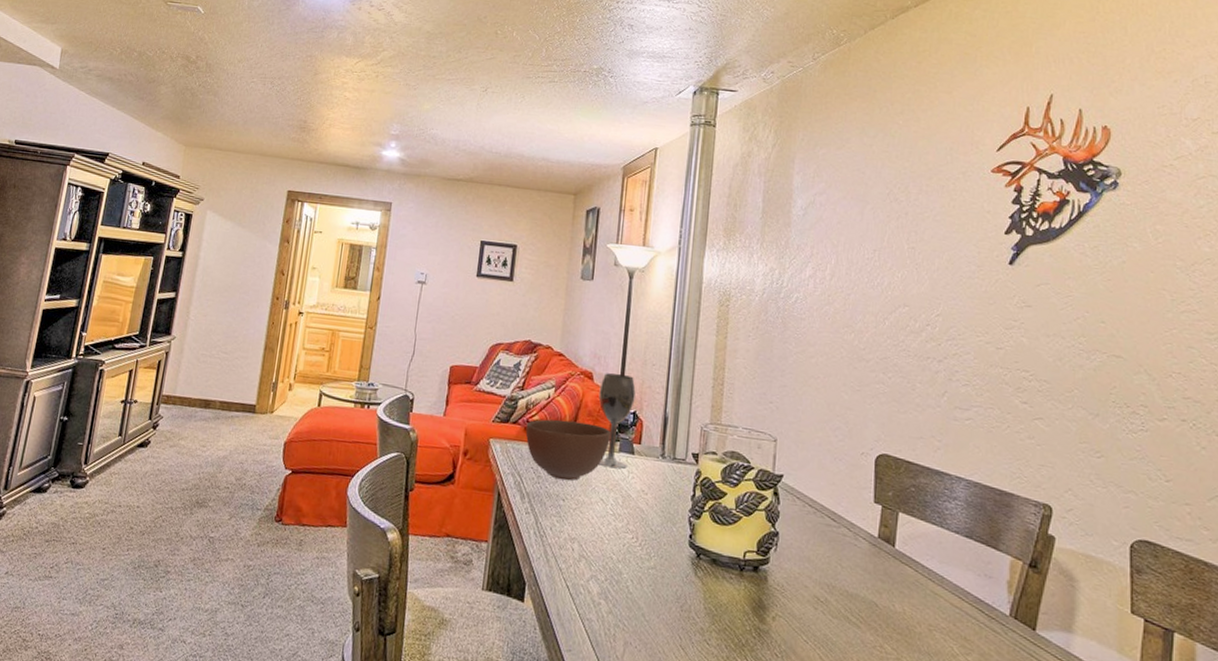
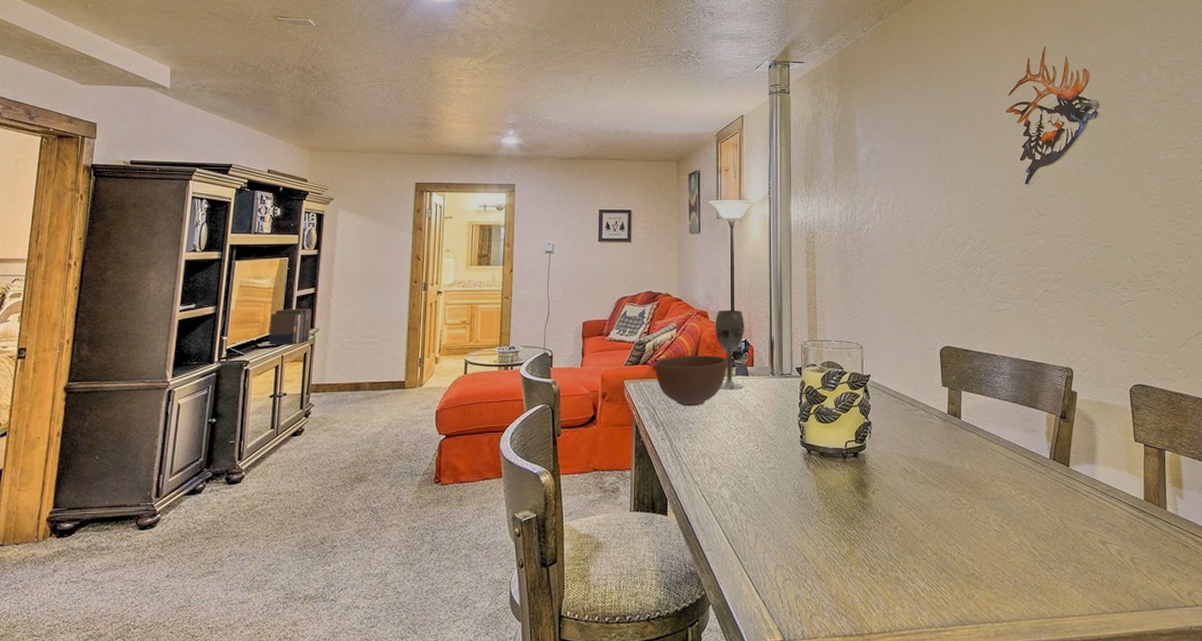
books: none [125,311,171,351] -> present [269,308,312,345]

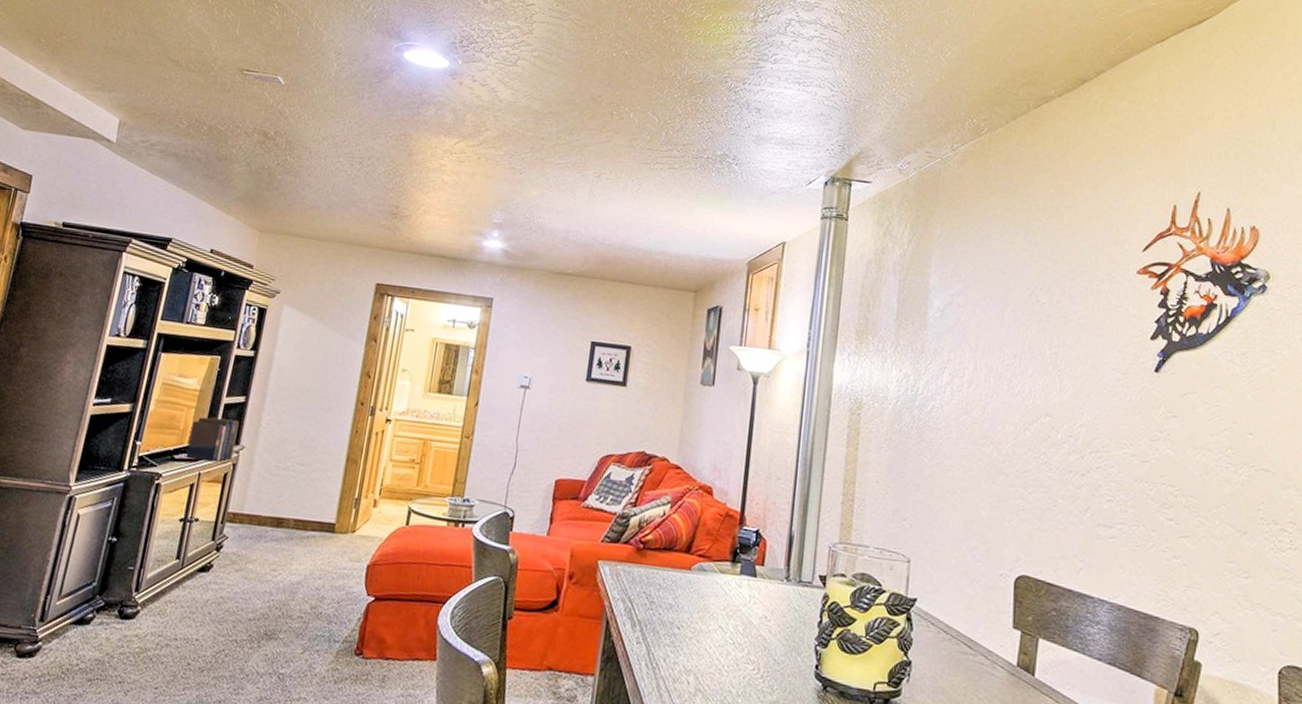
bowl: present [655,355,727,407] -> none [638,538,731,606]
wine glass: present [714,310,745,390] -> none [718,487,759,594]

